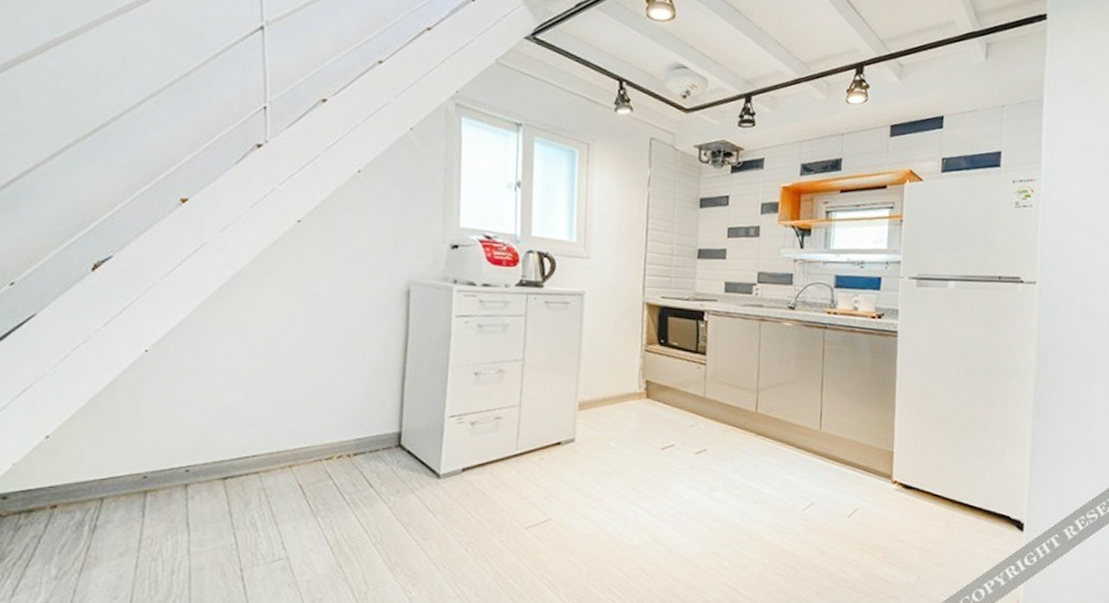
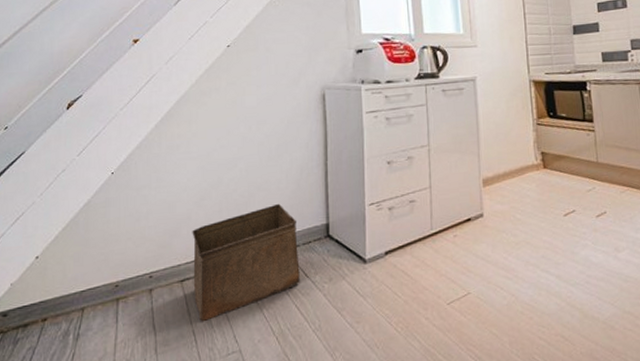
storage bin: none [237,405,364,525] -> present [192,203,300,322]

